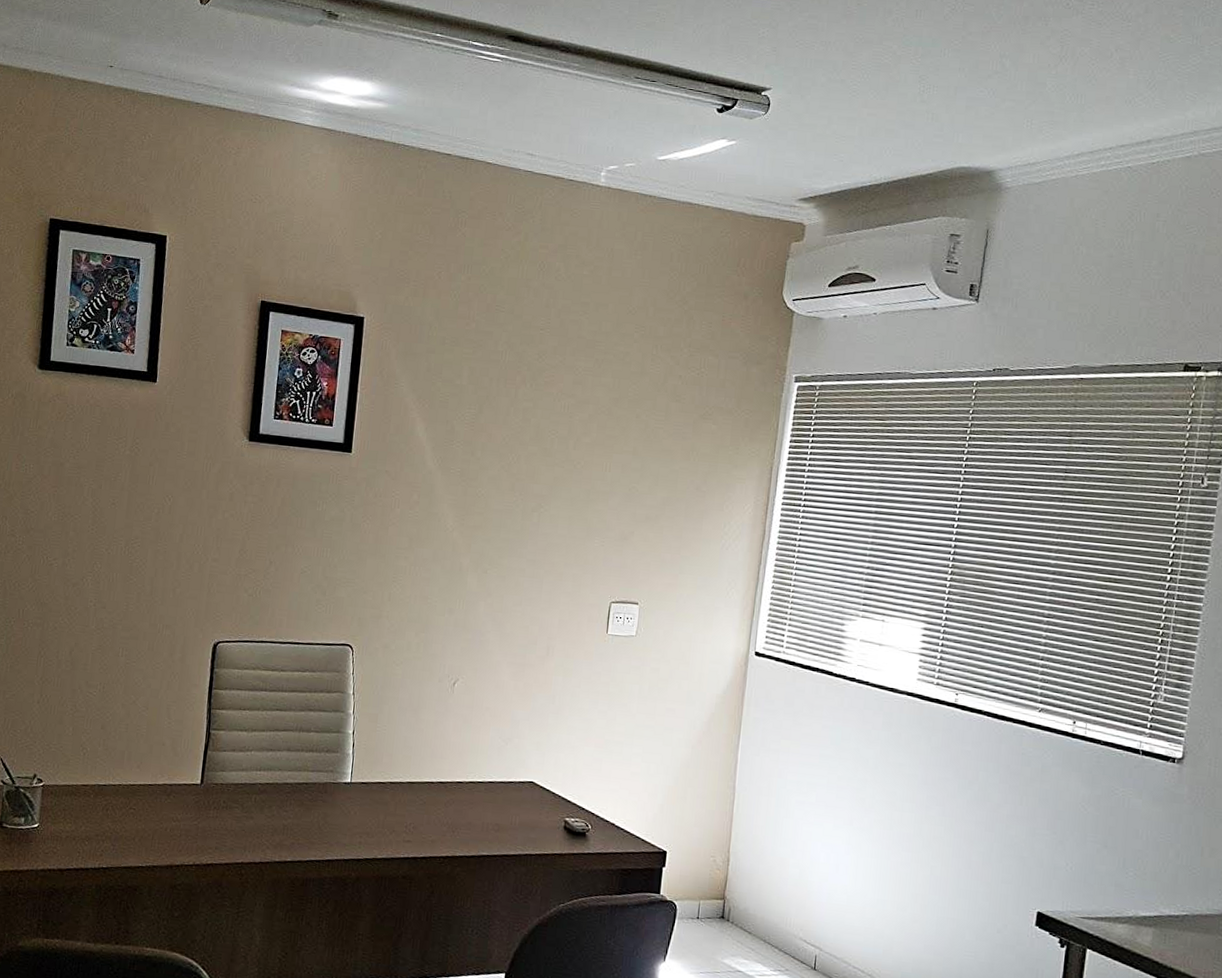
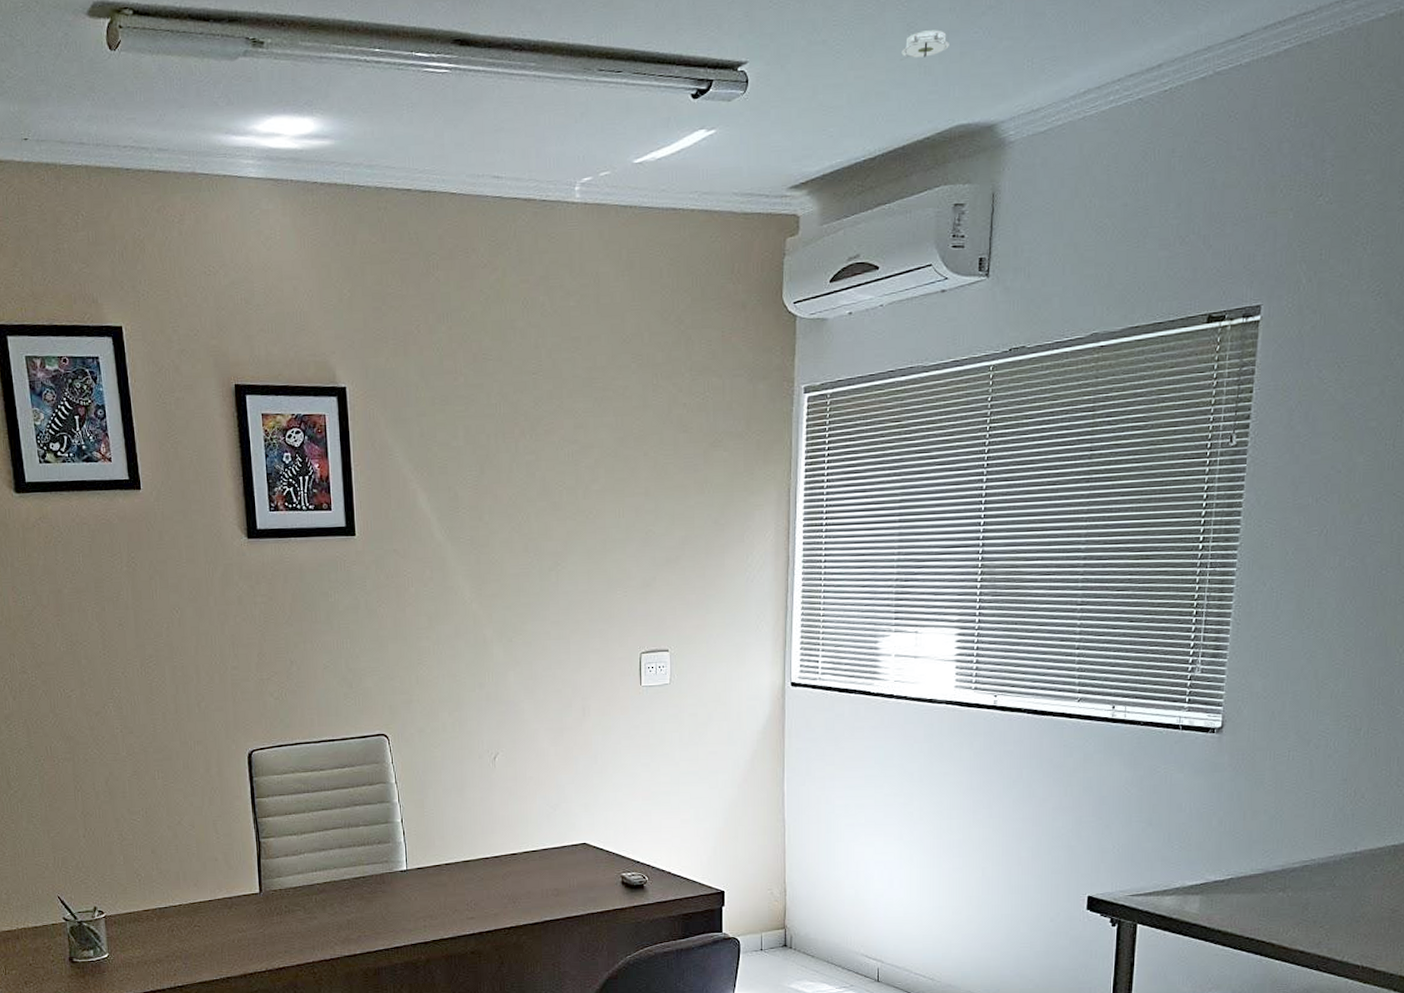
smoke detector: none [910,83,957,106] -> present [900,30,949,60]

